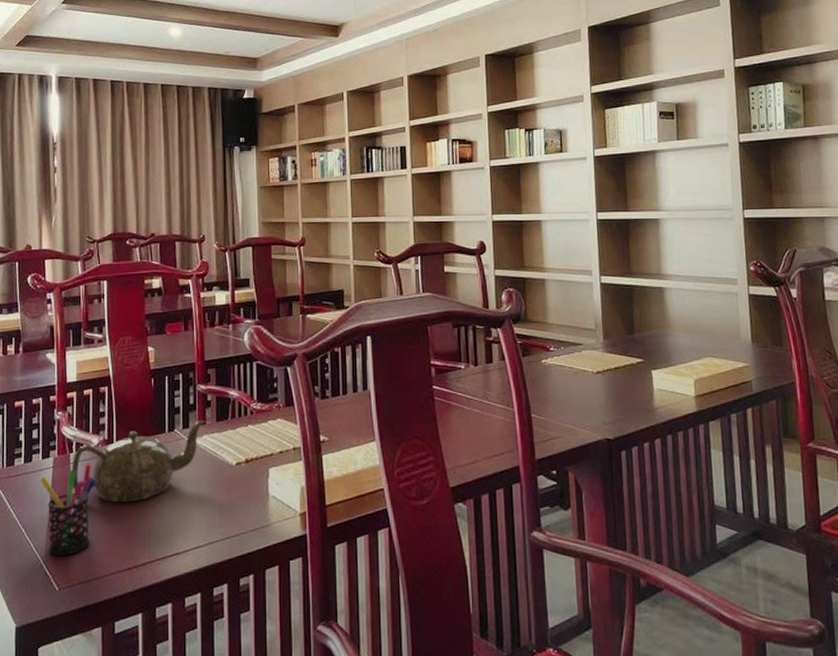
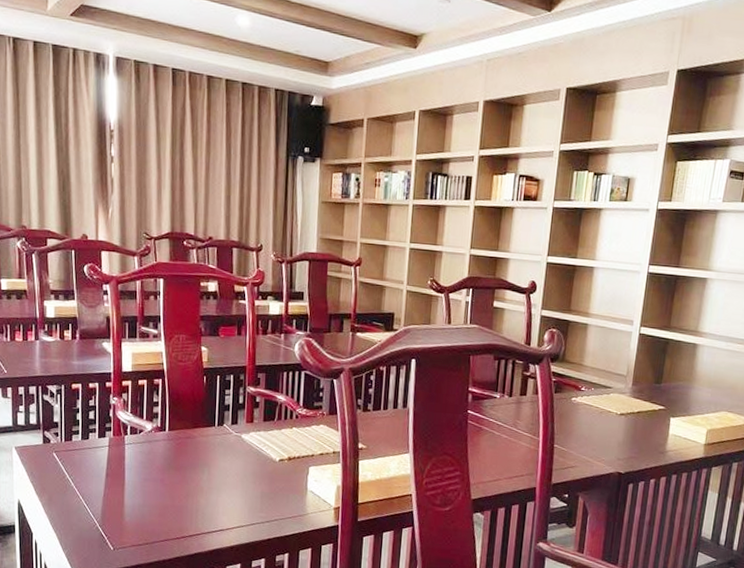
pen holder: present [40,464,96,556] -> none [96,446,149,522]
teapot: present [72,420,205,503] -> none [126,419,253,484]

